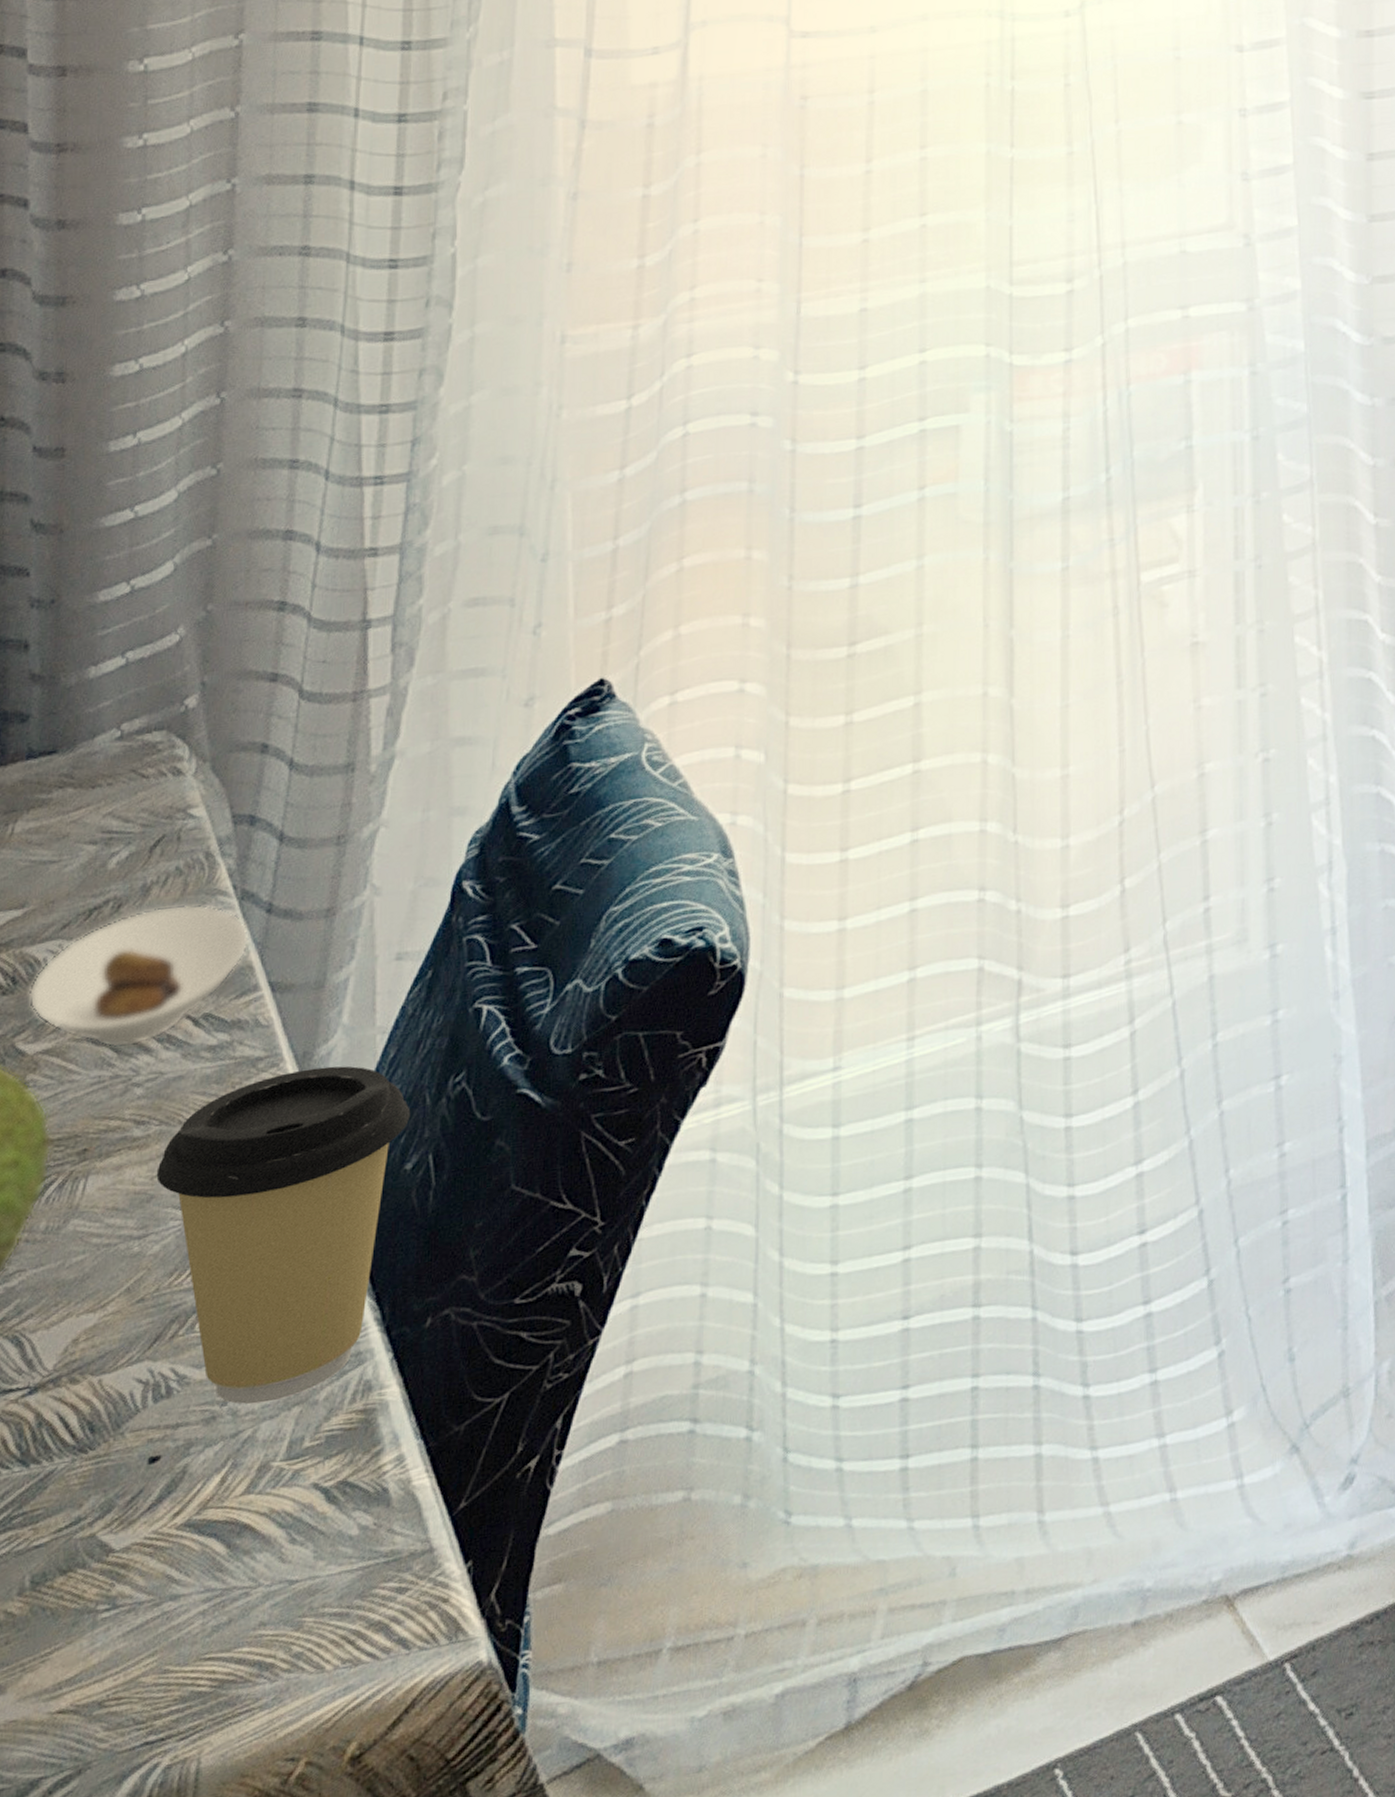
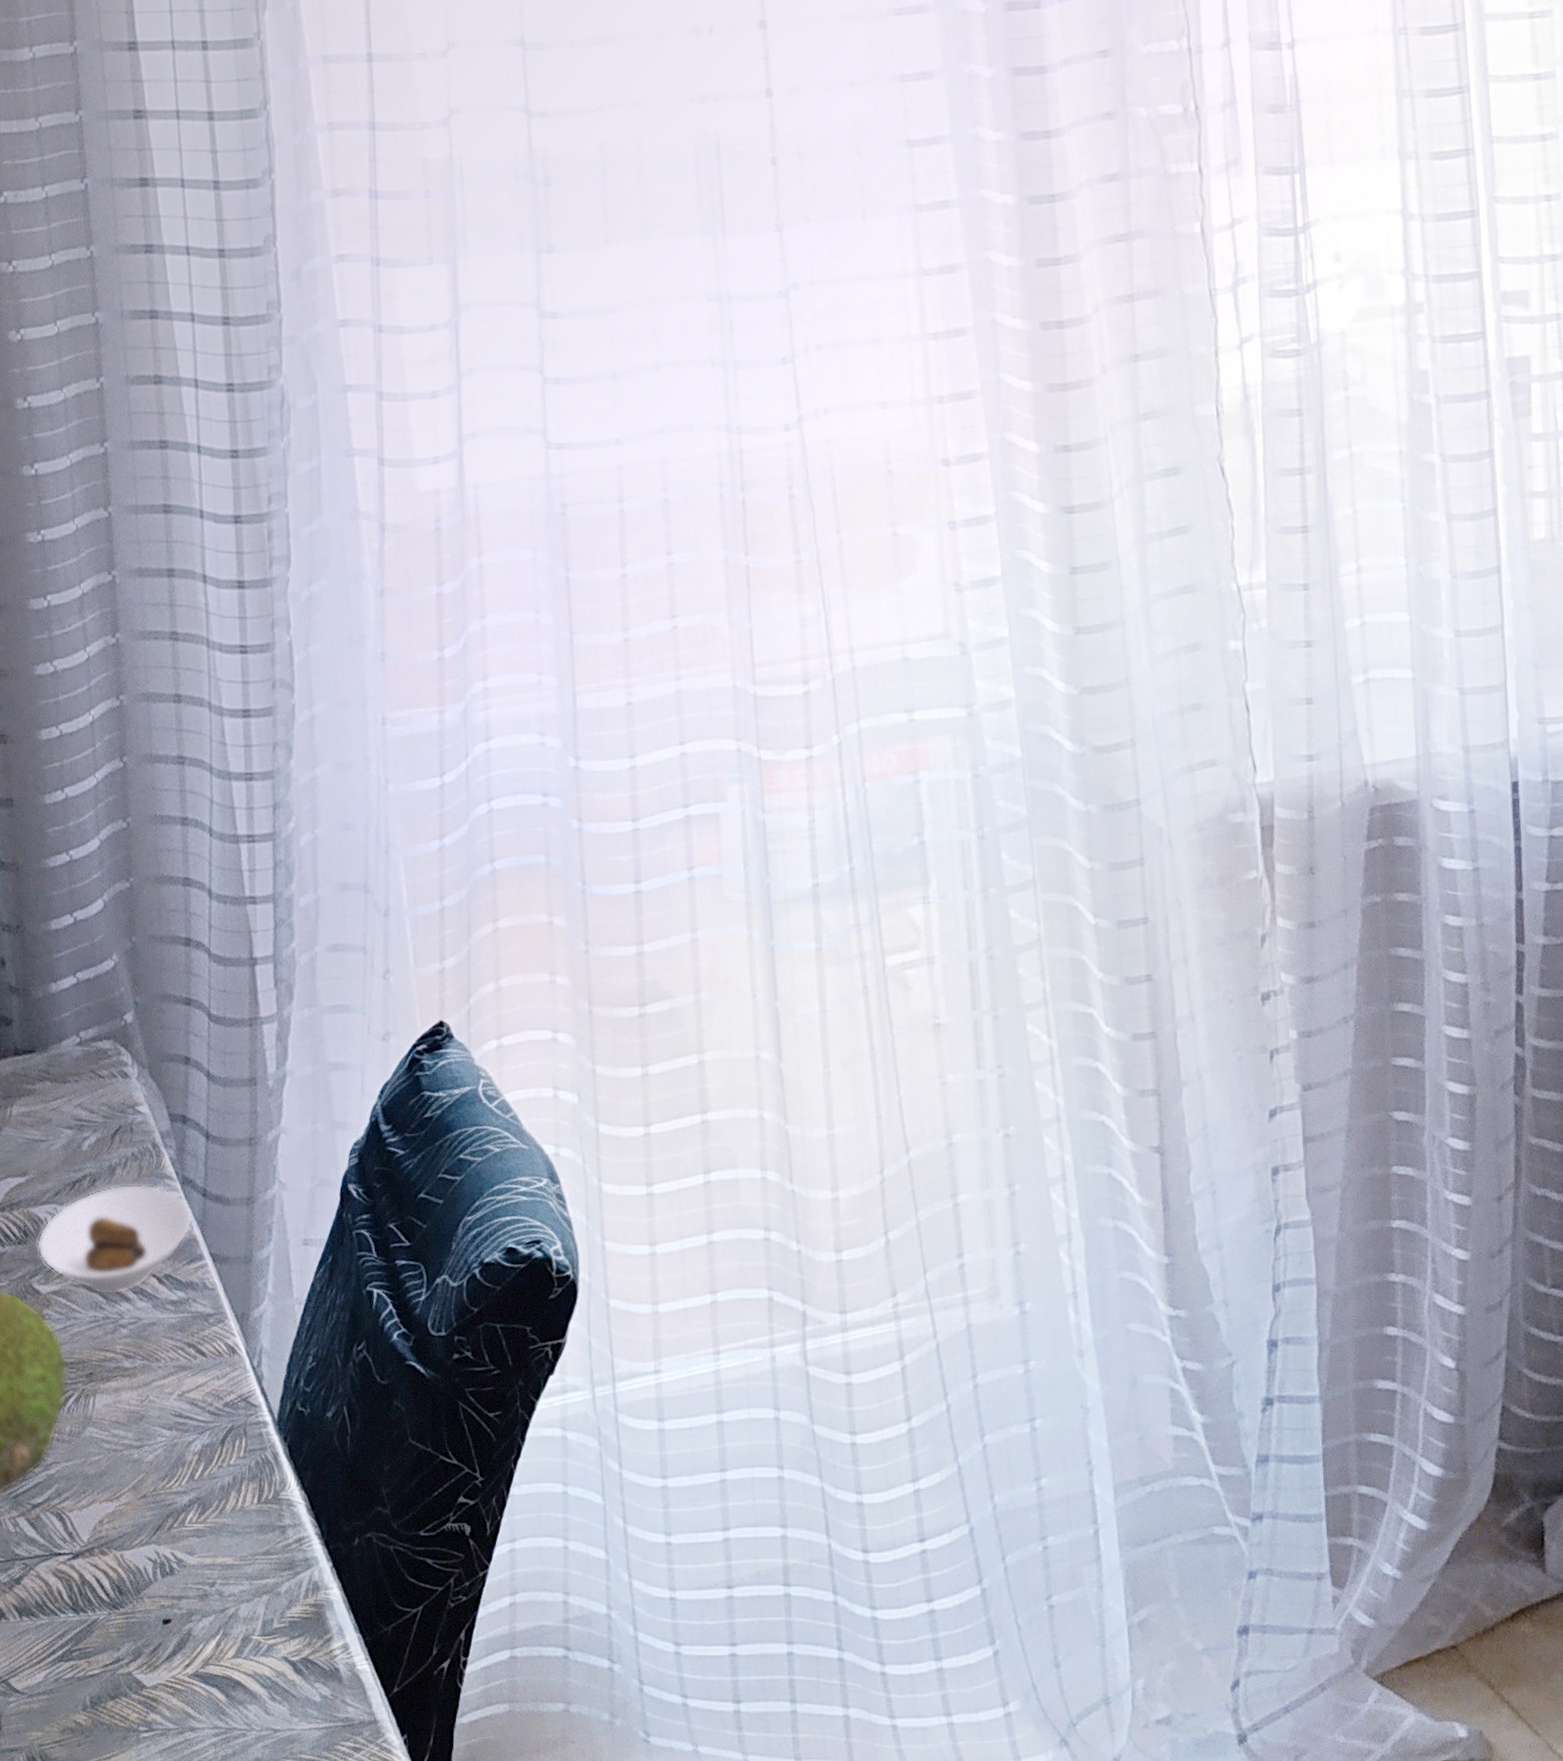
coffee cup: present [156,1065,411,1405] -> none [144,1327,327,1589]

